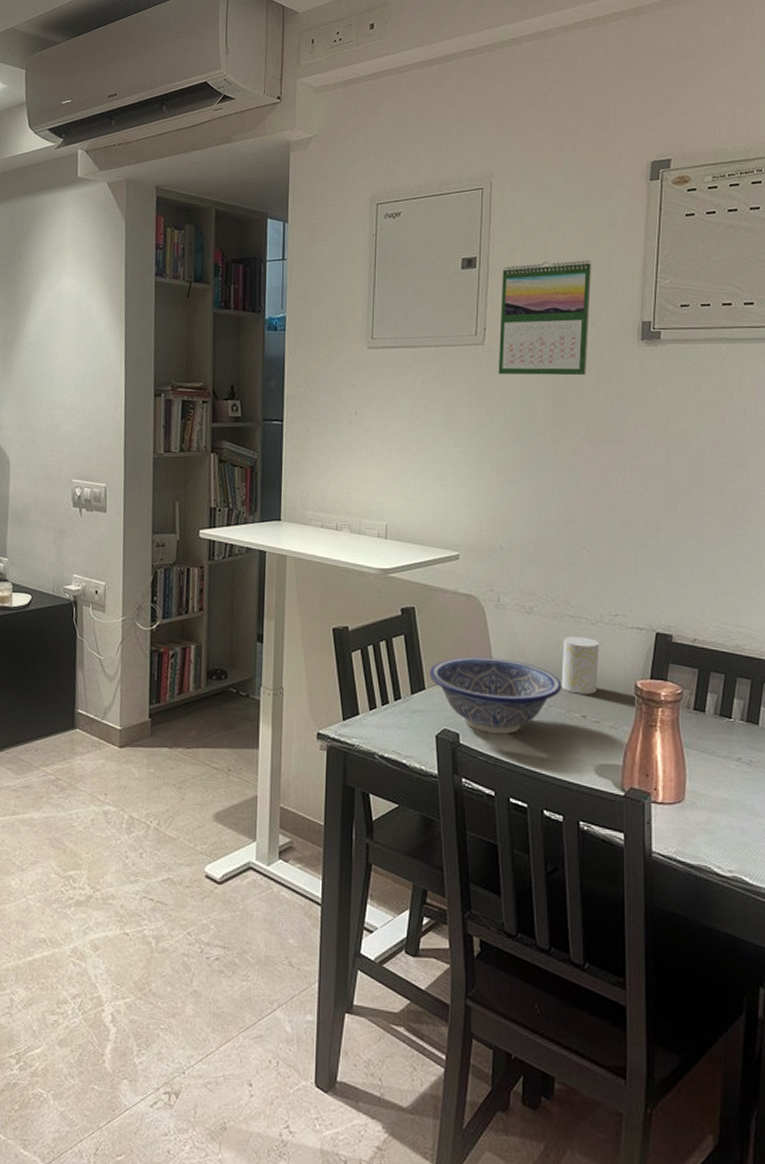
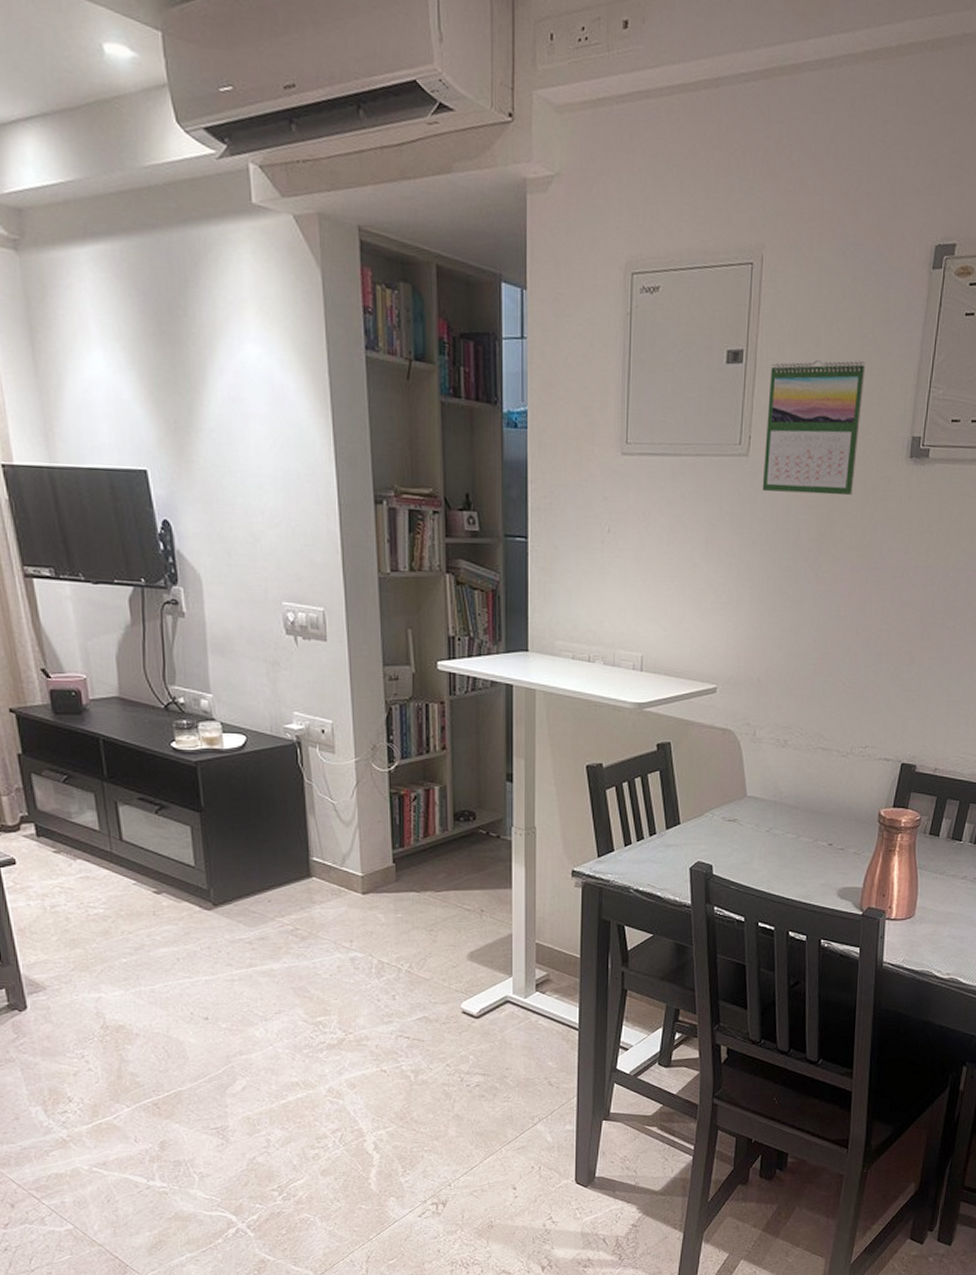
decorative bowl: present [429,657,561,734] -> none [684,791,811,864]
cup: present [561,637,599,694] -> none [811,769,848,824]

